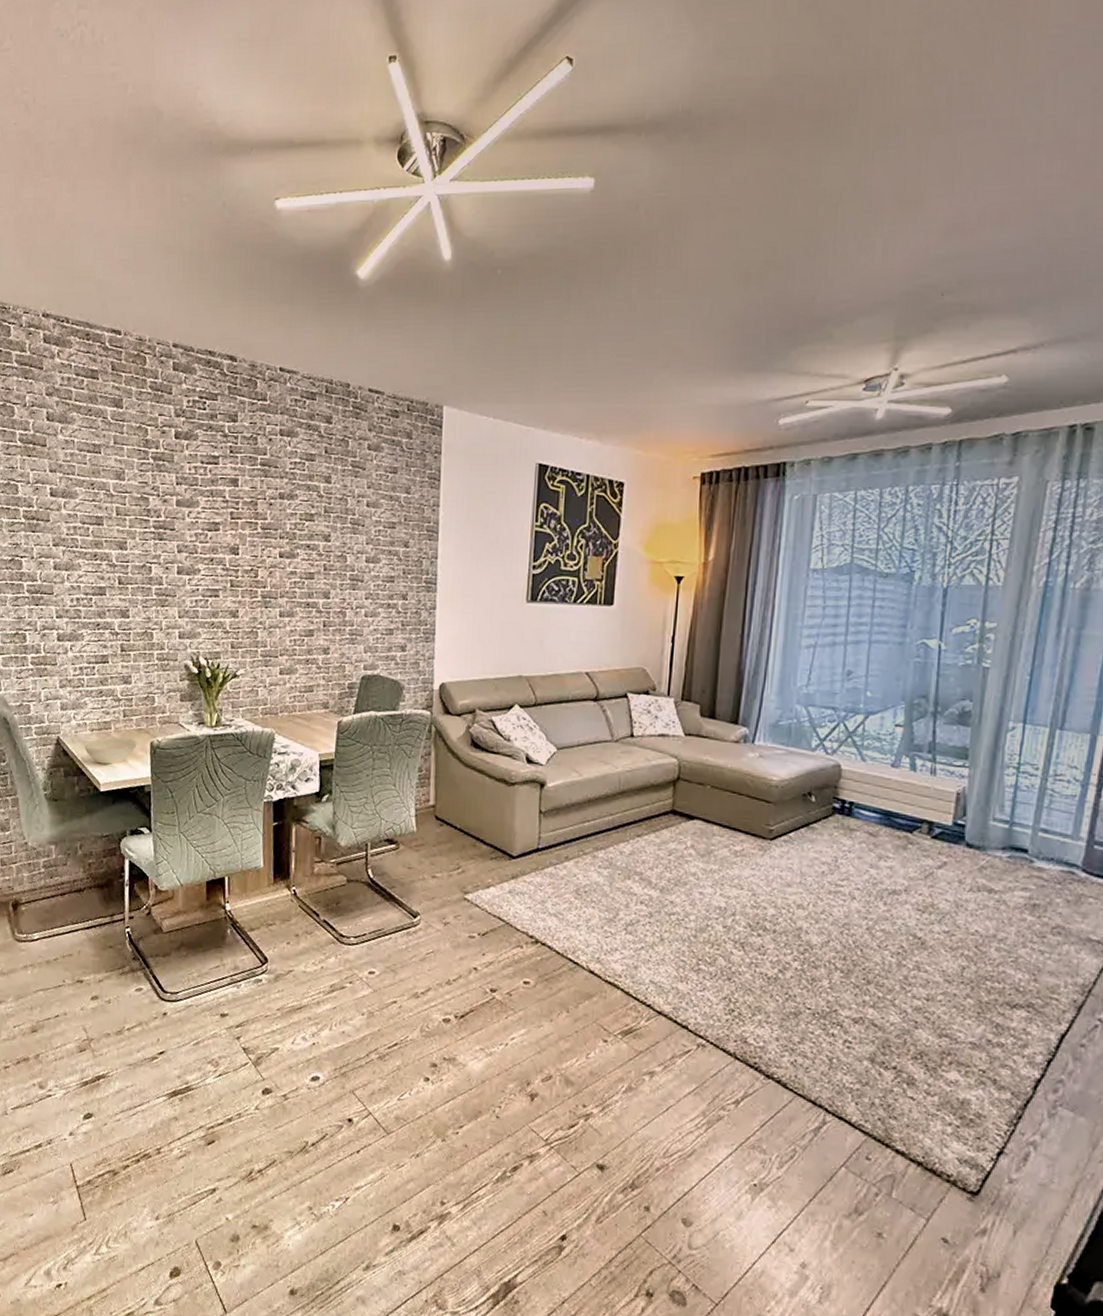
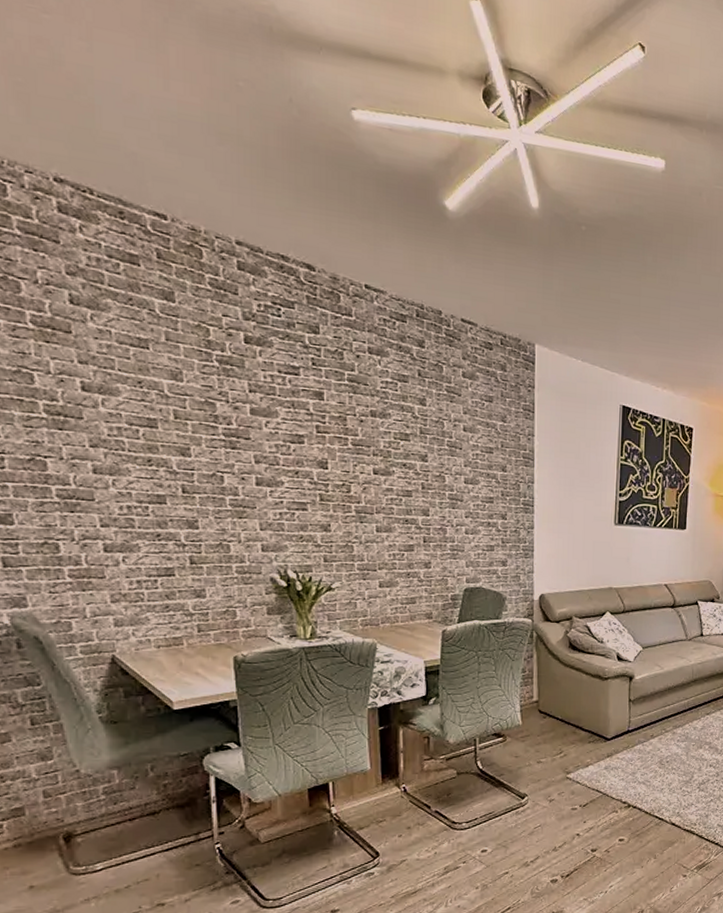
soup bowl: present [84,737,137,765] -> none [149,653,217,681]

